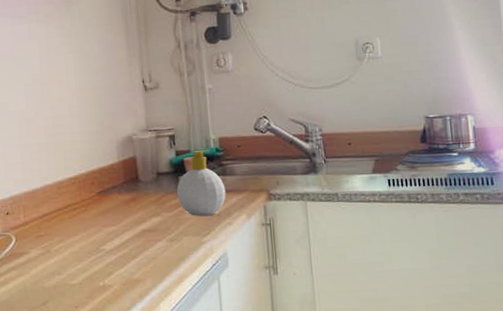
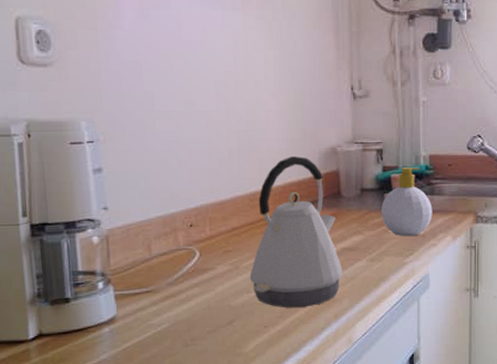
kettle: none [59,146,145,289] -> present [249,156,343,308]

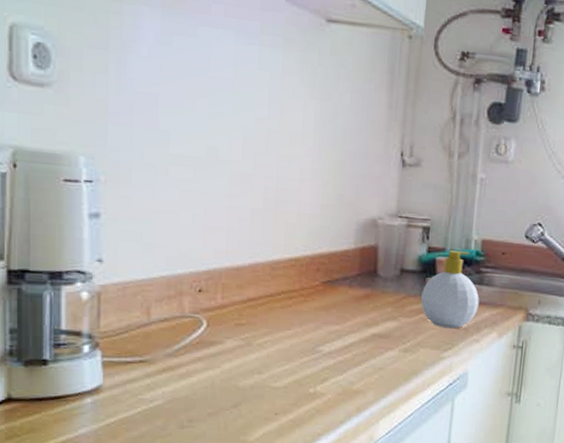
kettle: present [249,156,343,308] -> none [262,224,371,396]

